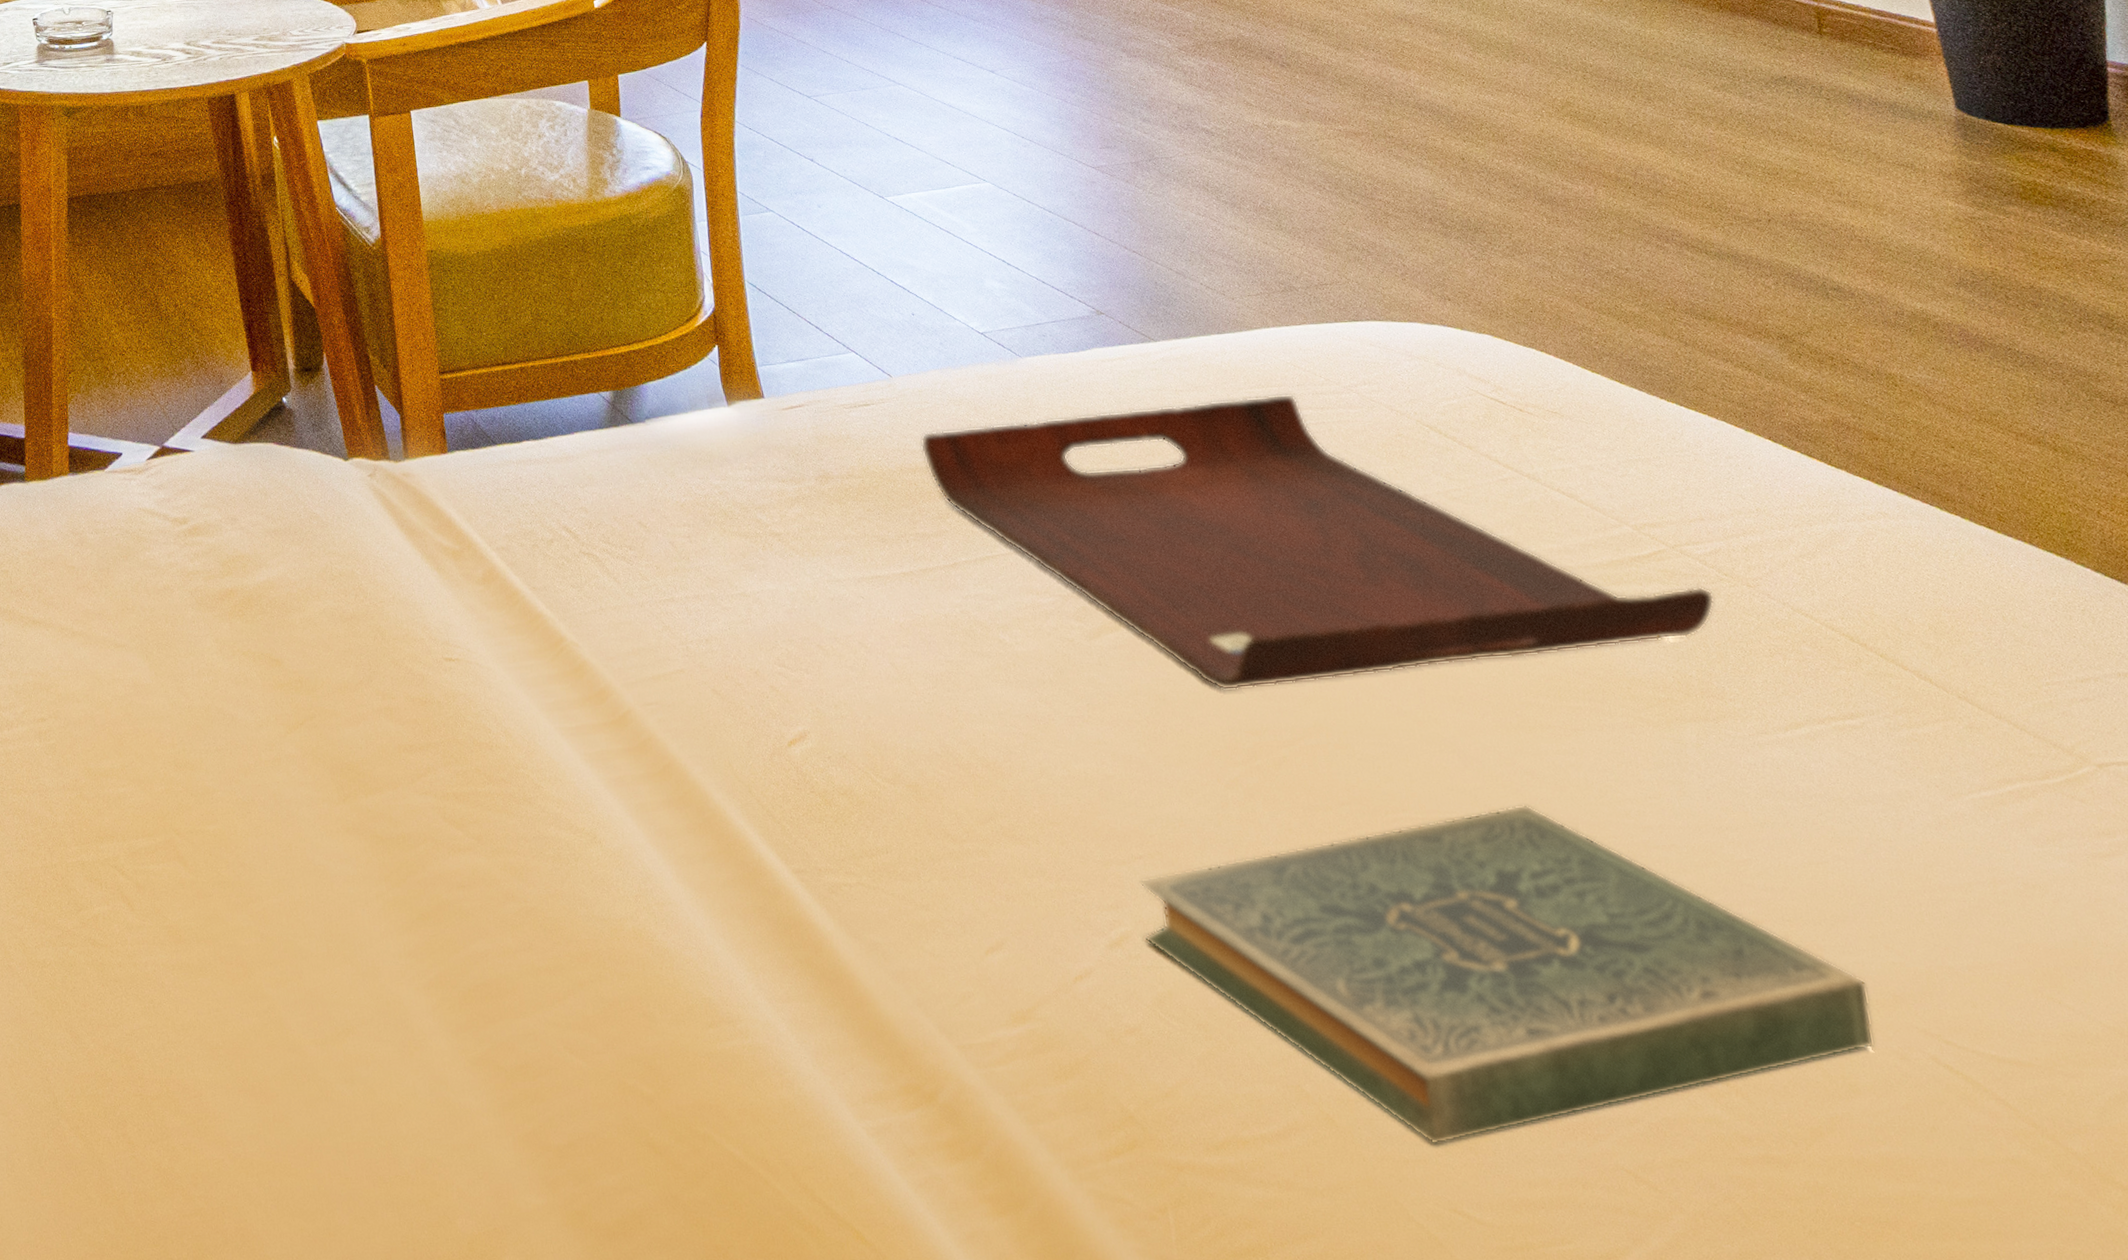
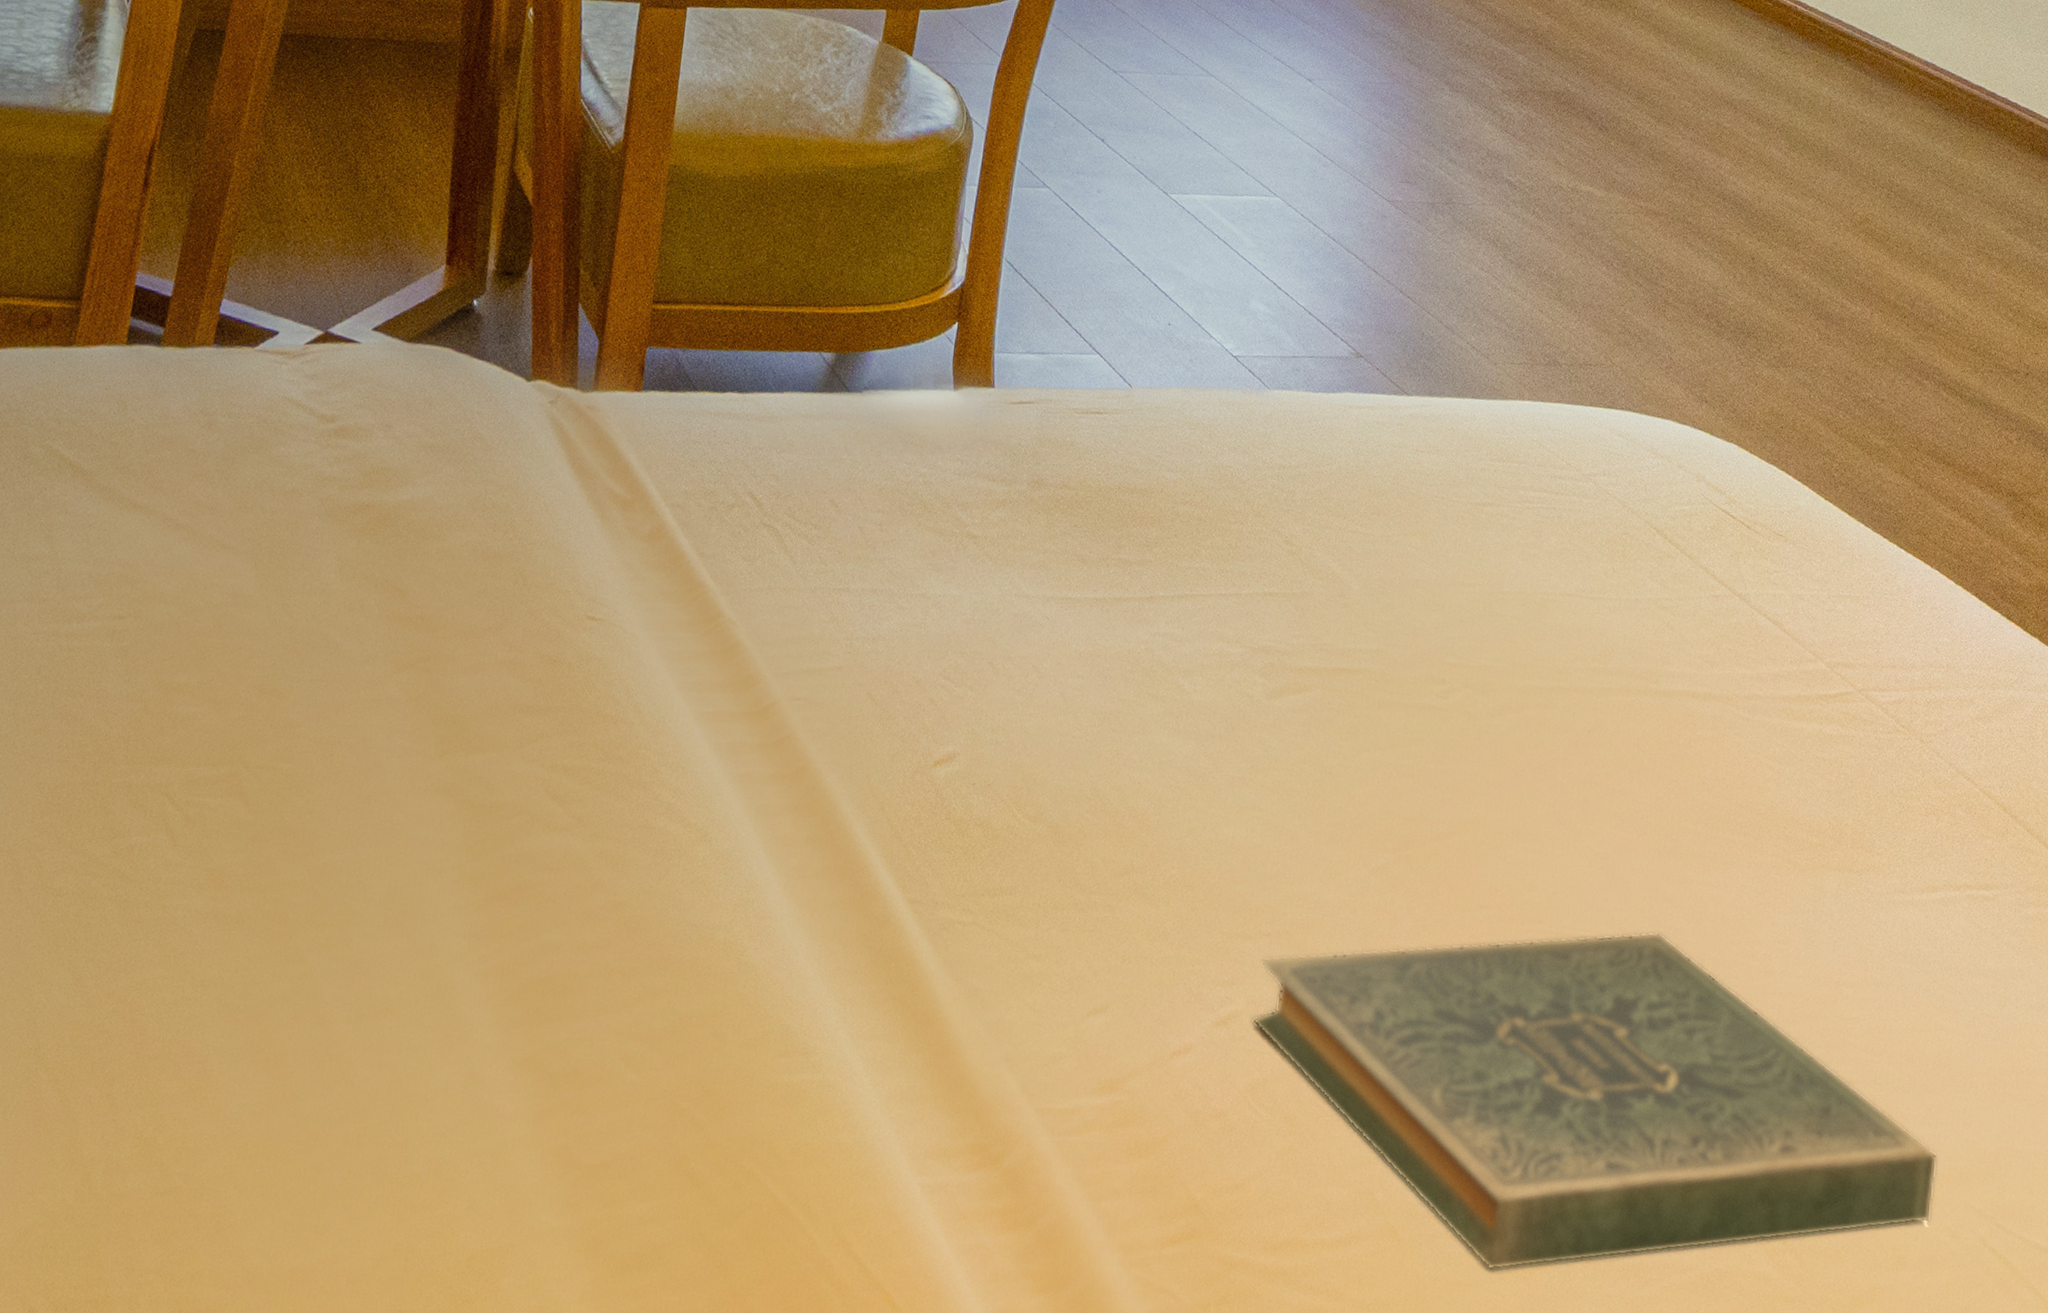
serving tray: present [920,394,1715,691] -> none [1144,452,1887,785]

